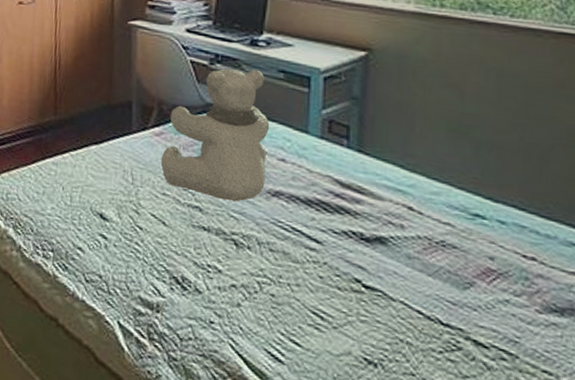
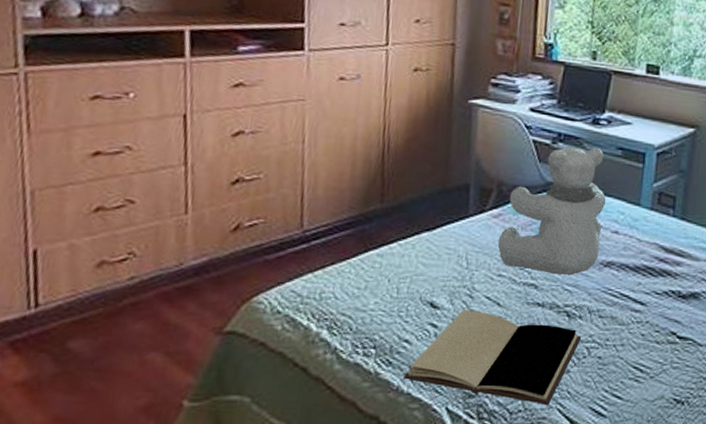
book: none [78,224,252,338] -> present [404,308,582,405]

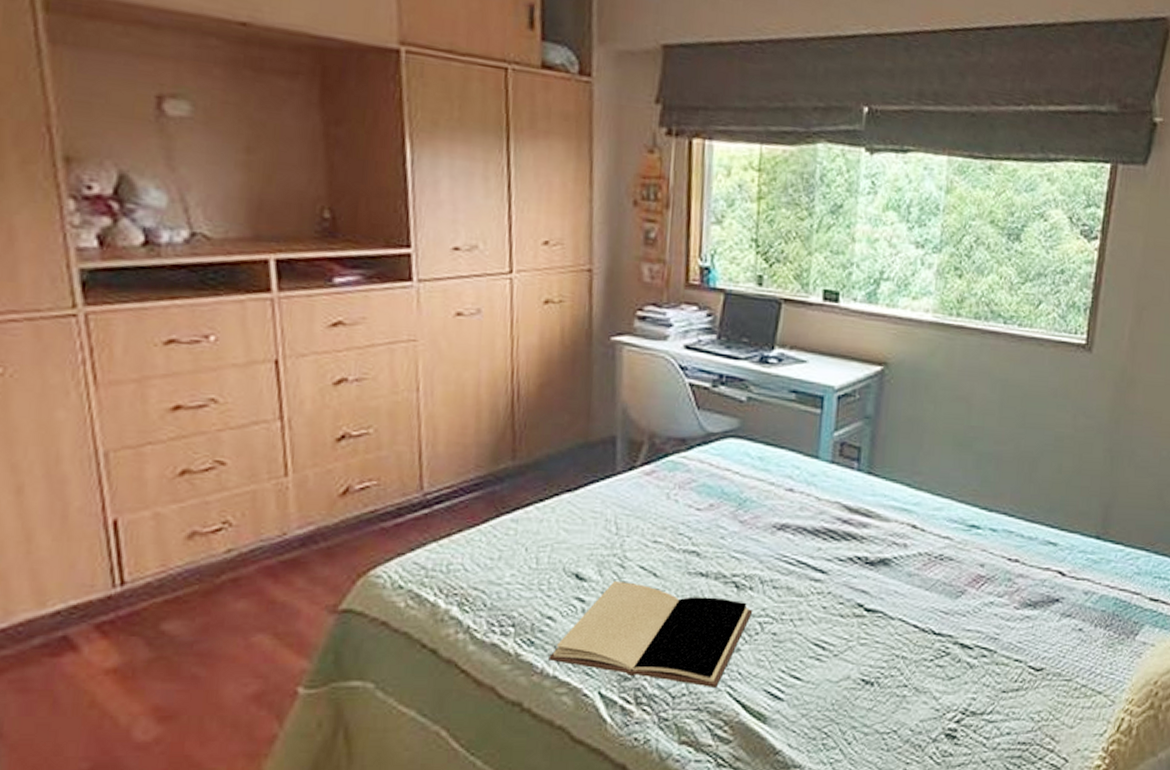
teddy bear: present [497,147,606,276] -> none [651,390,778,541]

